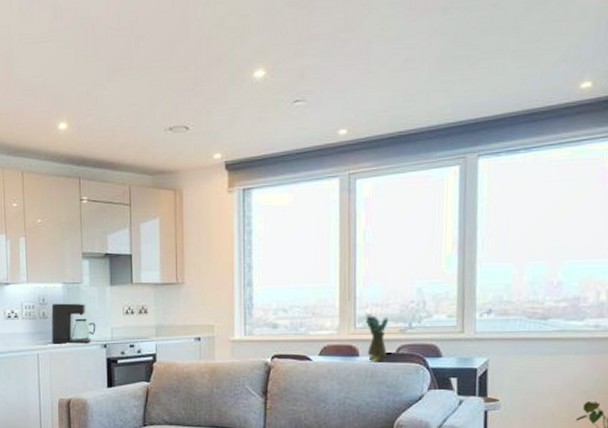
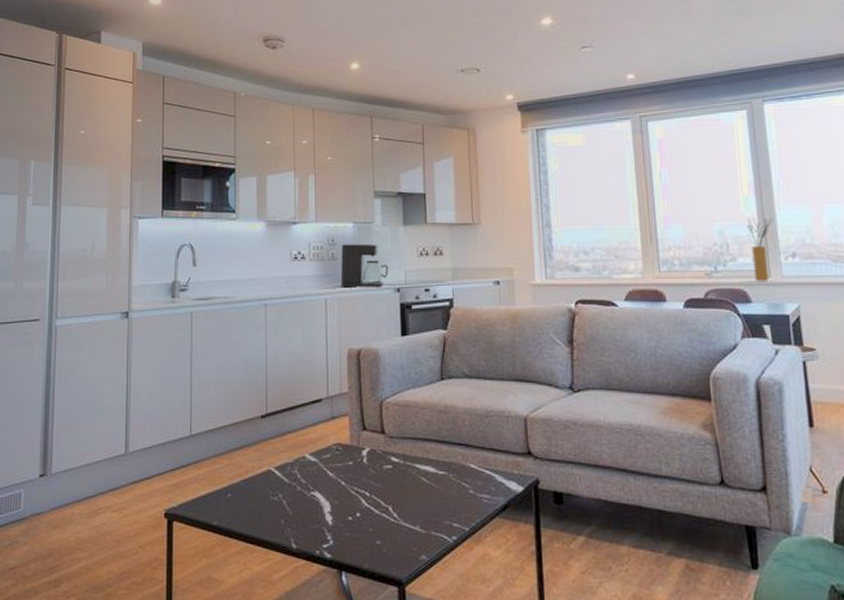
vase: present [365,313,388,363] -> none [668,256,695,308]
vase: none [446,275,473,337] -> present [747,217,773,281]

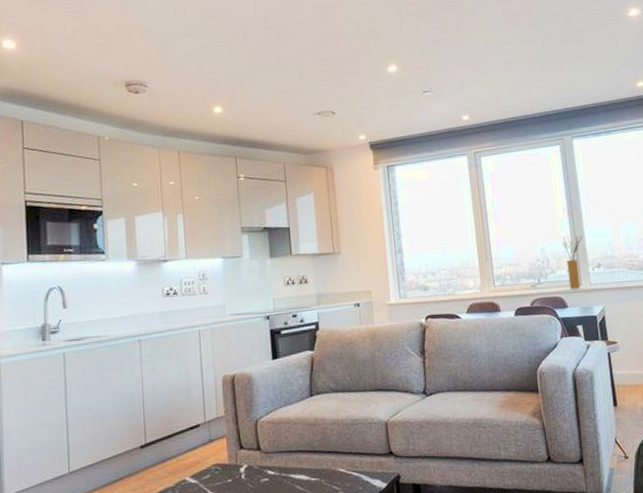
coffee maker: present [340,243,389,289] -> none [212,276,258,319]

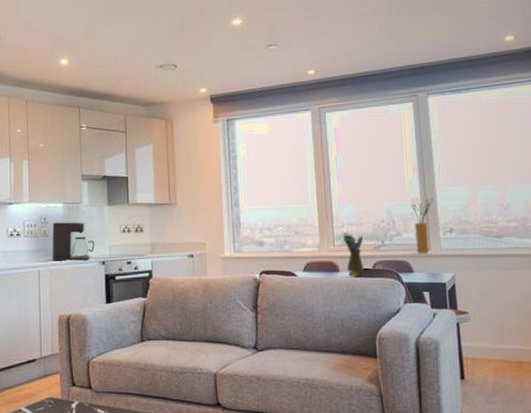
coffee maker: none [212,276,258,319] -> present [52,222,95,262]
vase: none [501,272,524,317] -> present [342,231,365,278]

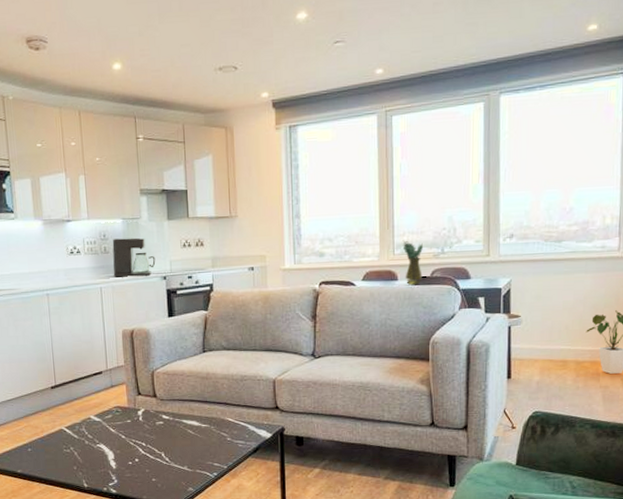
vase: present [411,198,434,253] -> none [473,203,497,260]

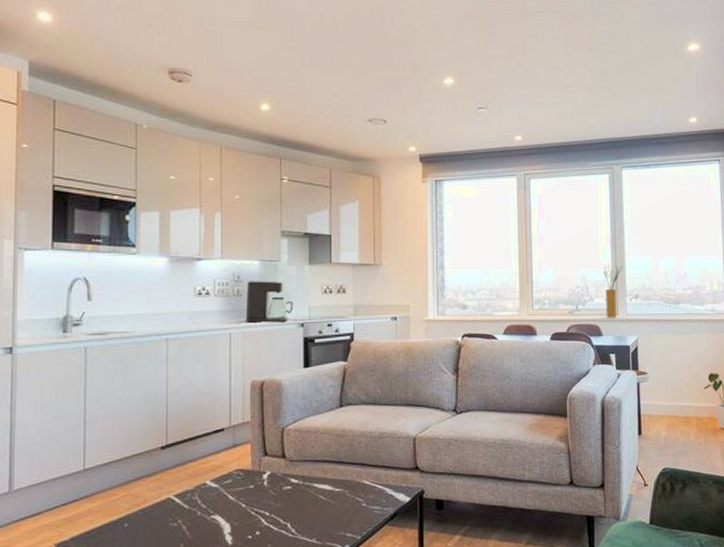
vase: present [402,240,423,286] -> none [540,296,559,341]
vase: none [473,203,497,260] -> present [603,265,623,318]

